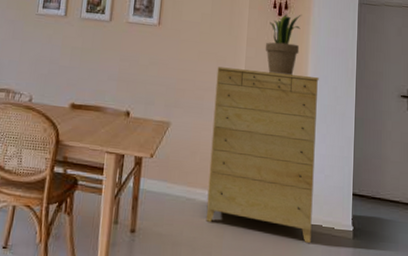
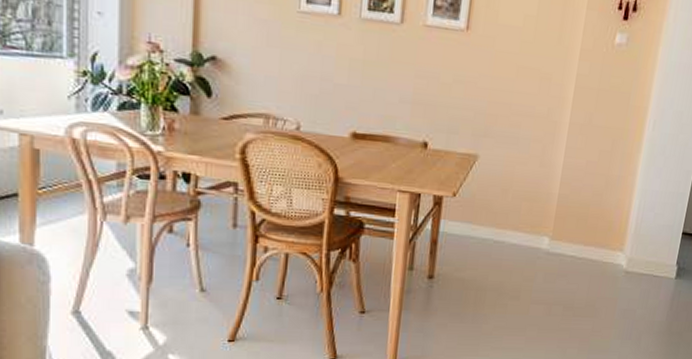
dresser: present [205,66,319,243] -> none [515,86,664,284]
potted plant: present [265,13,302,76] -> none [601,17,654,99]

